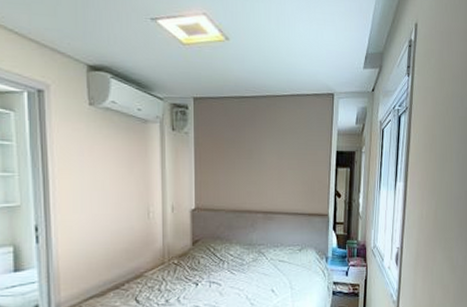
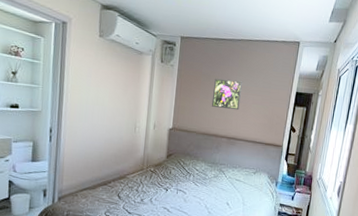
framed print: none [239,143,274,179] -> present [211,78,242,111]

